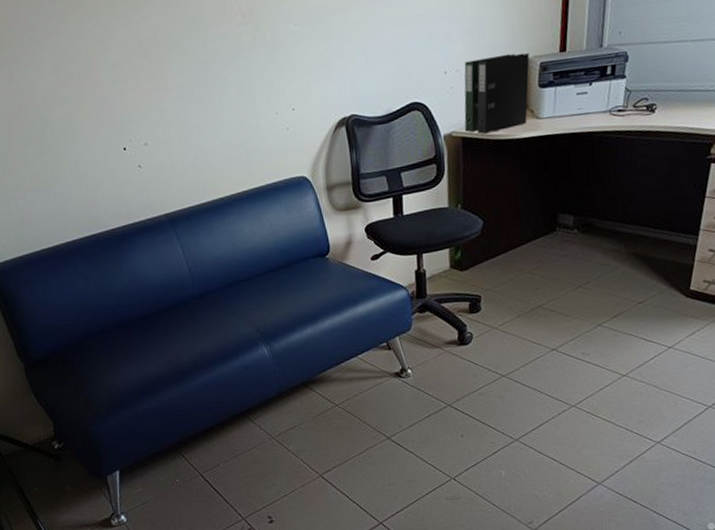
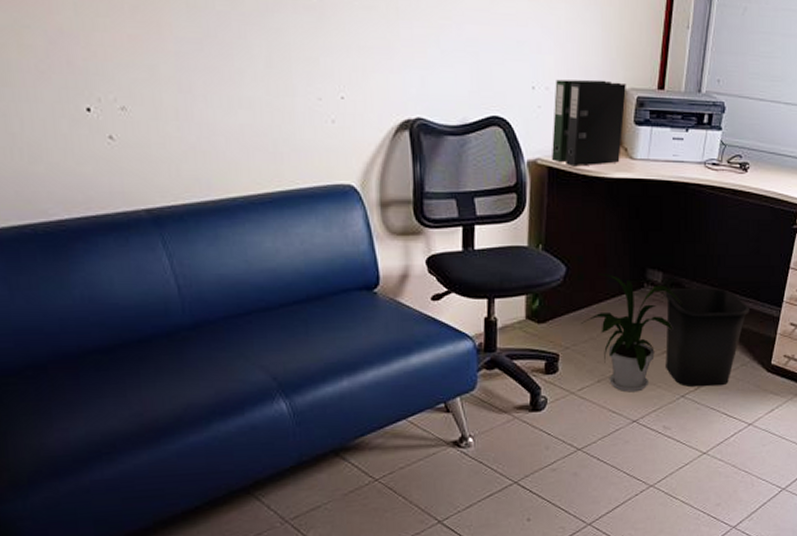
house plant: none [498,222,595,325] -> present [580,272,683,393]
waste bin: none [577,224,664,316] -> present [665,288,750,387]

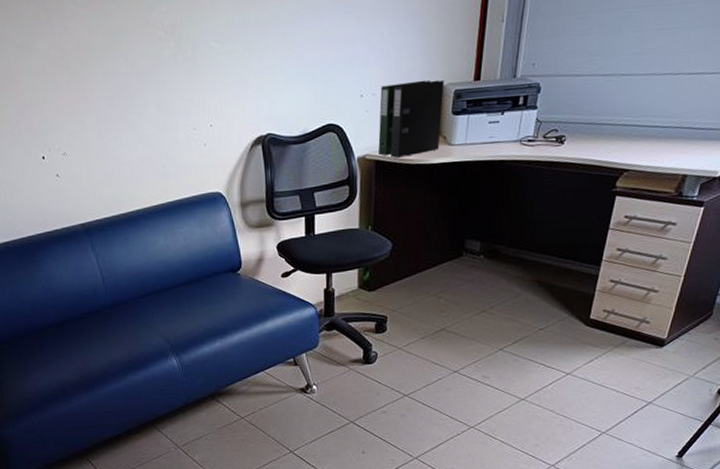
house plant: present [580,272,683,393] -> none [405,246,500,347]
waste bin: present [665,288,750,387] -> none [483,252,567,341]

